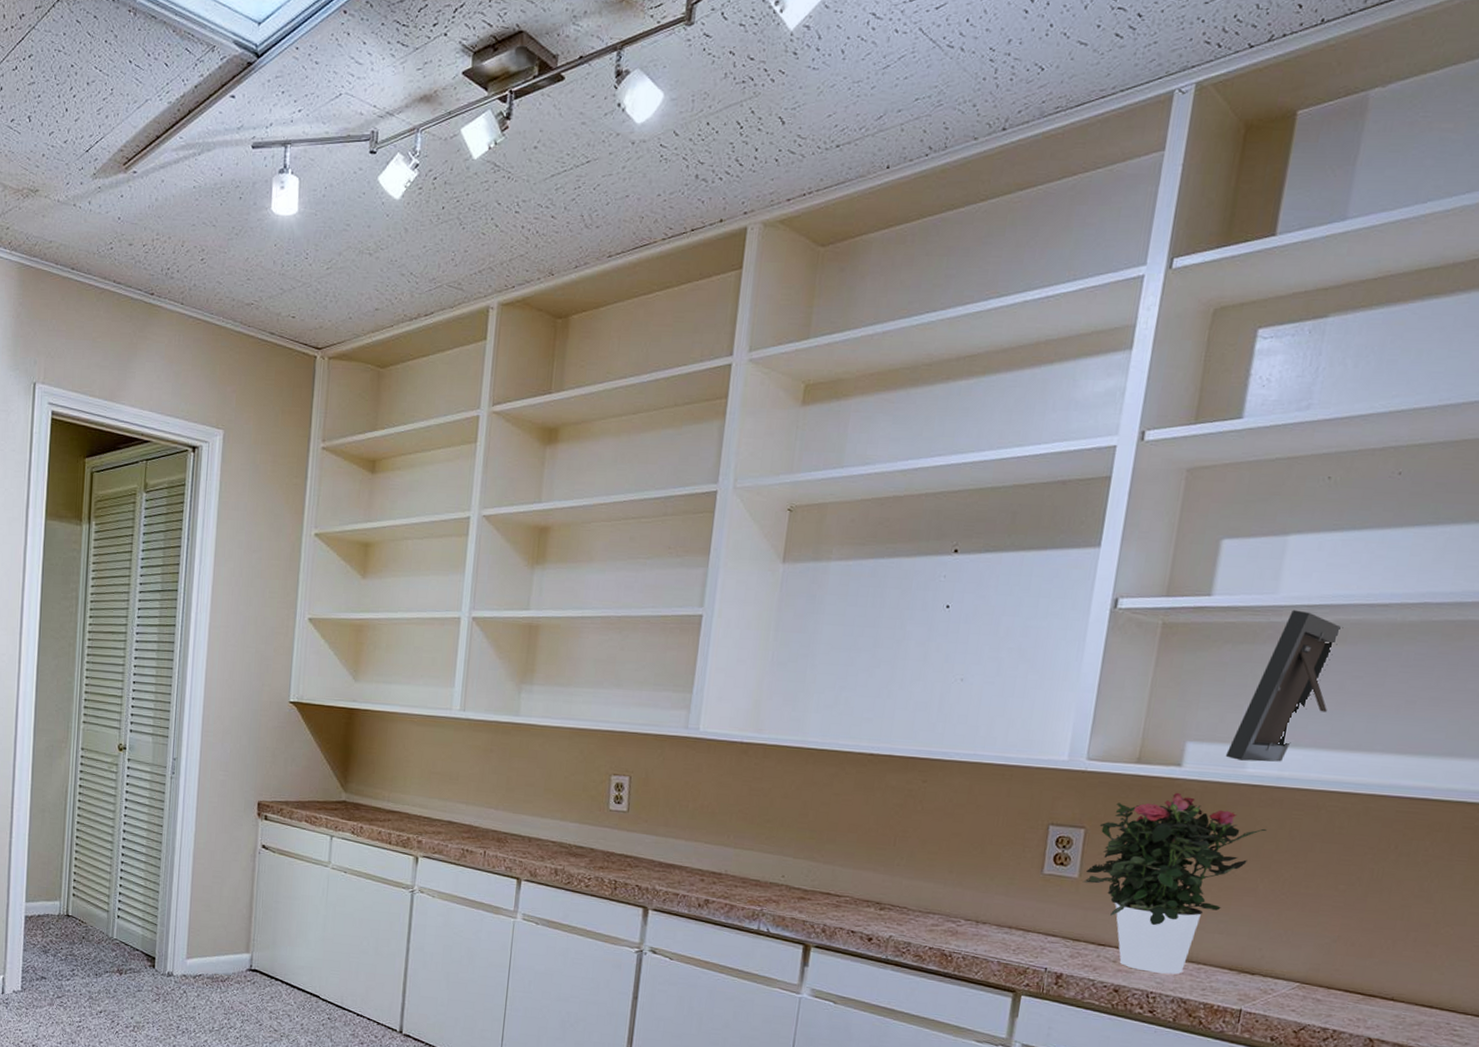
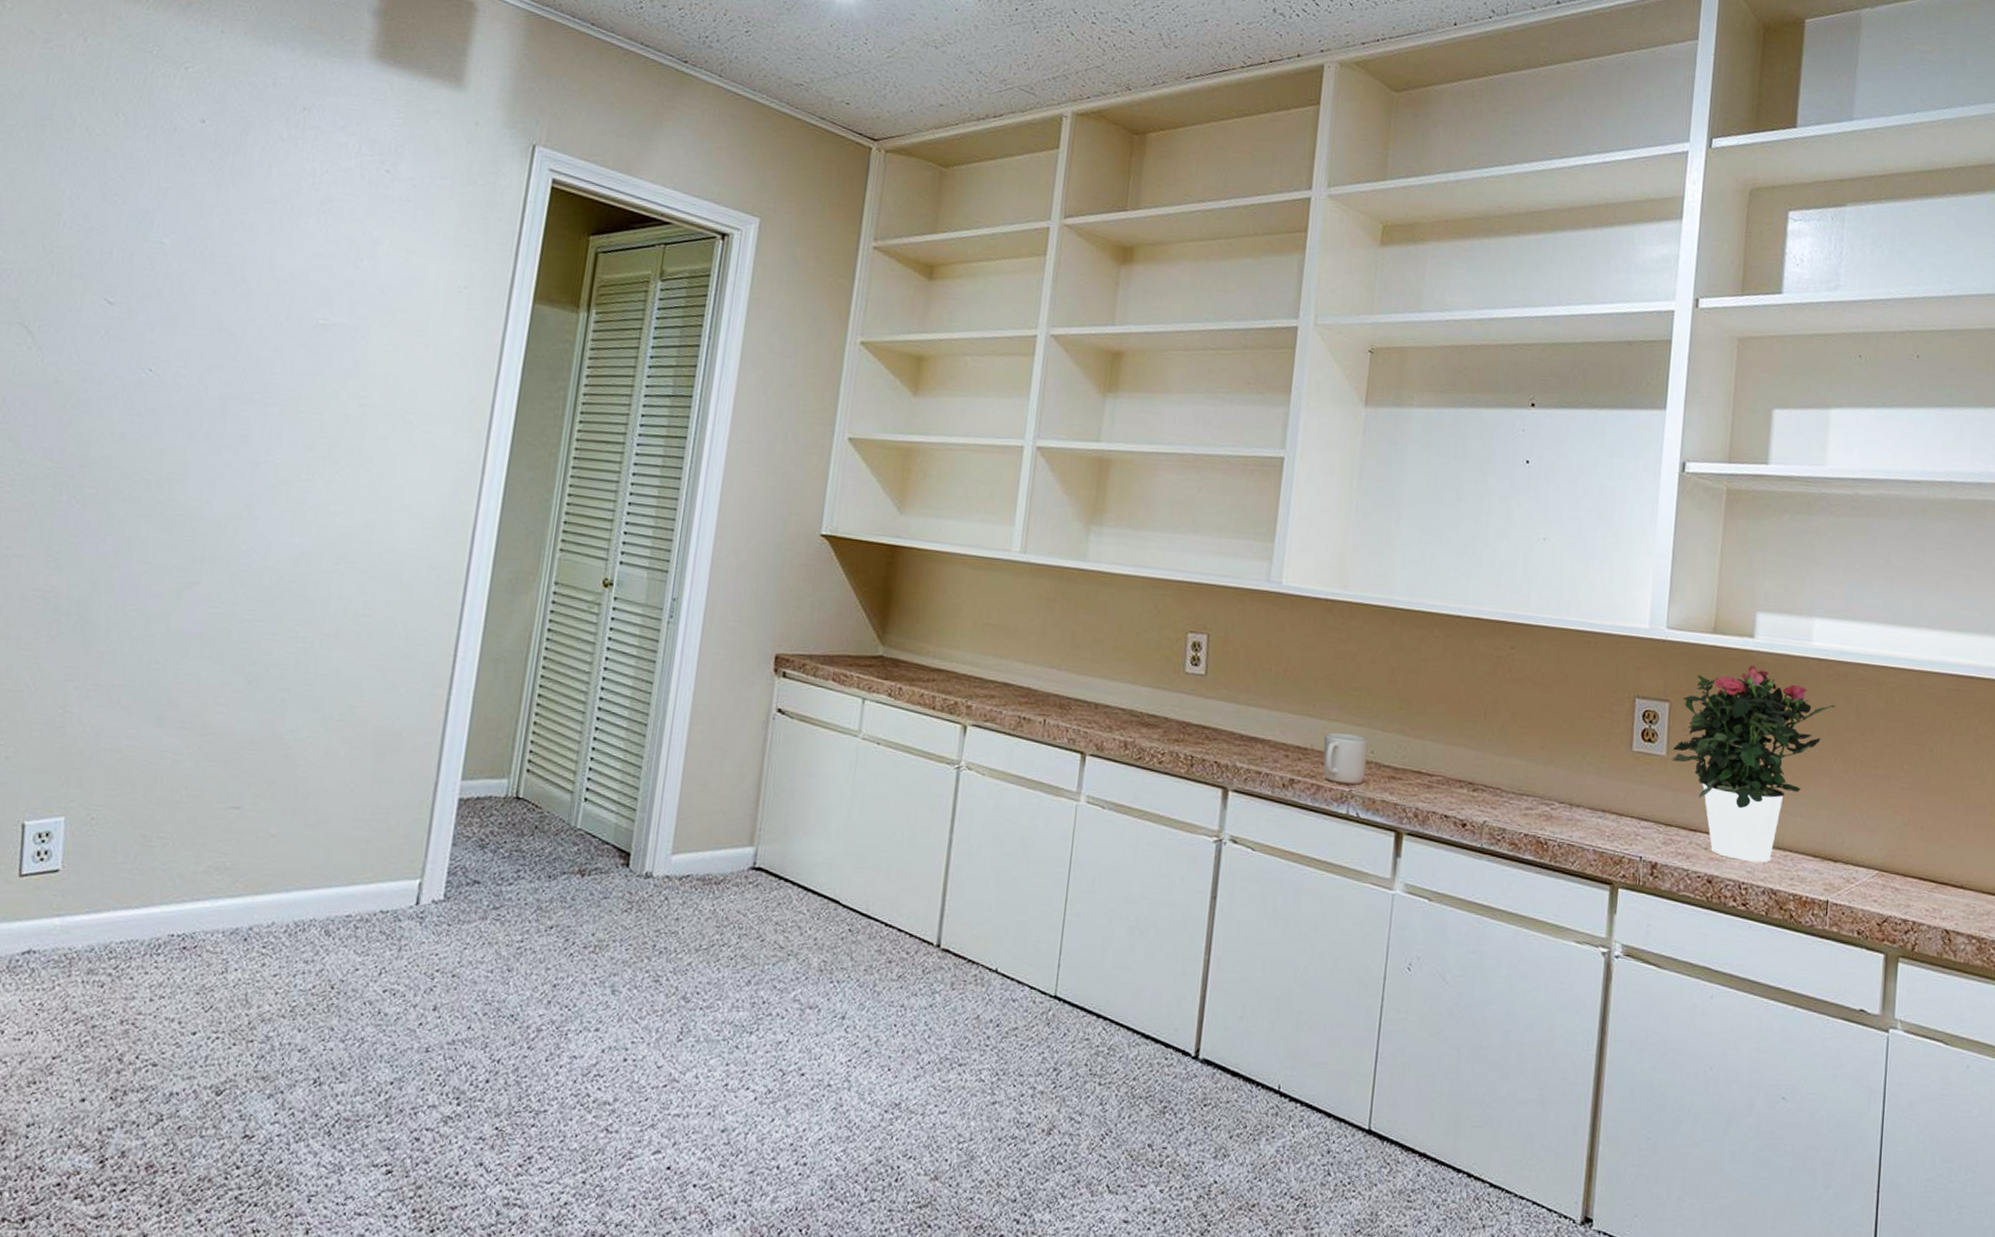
mug: none [736,859,780,905] -> present [1323,732,1369,785]
picture frame: present [1225,610,1344,762] -> none [1793,482,1885,636]

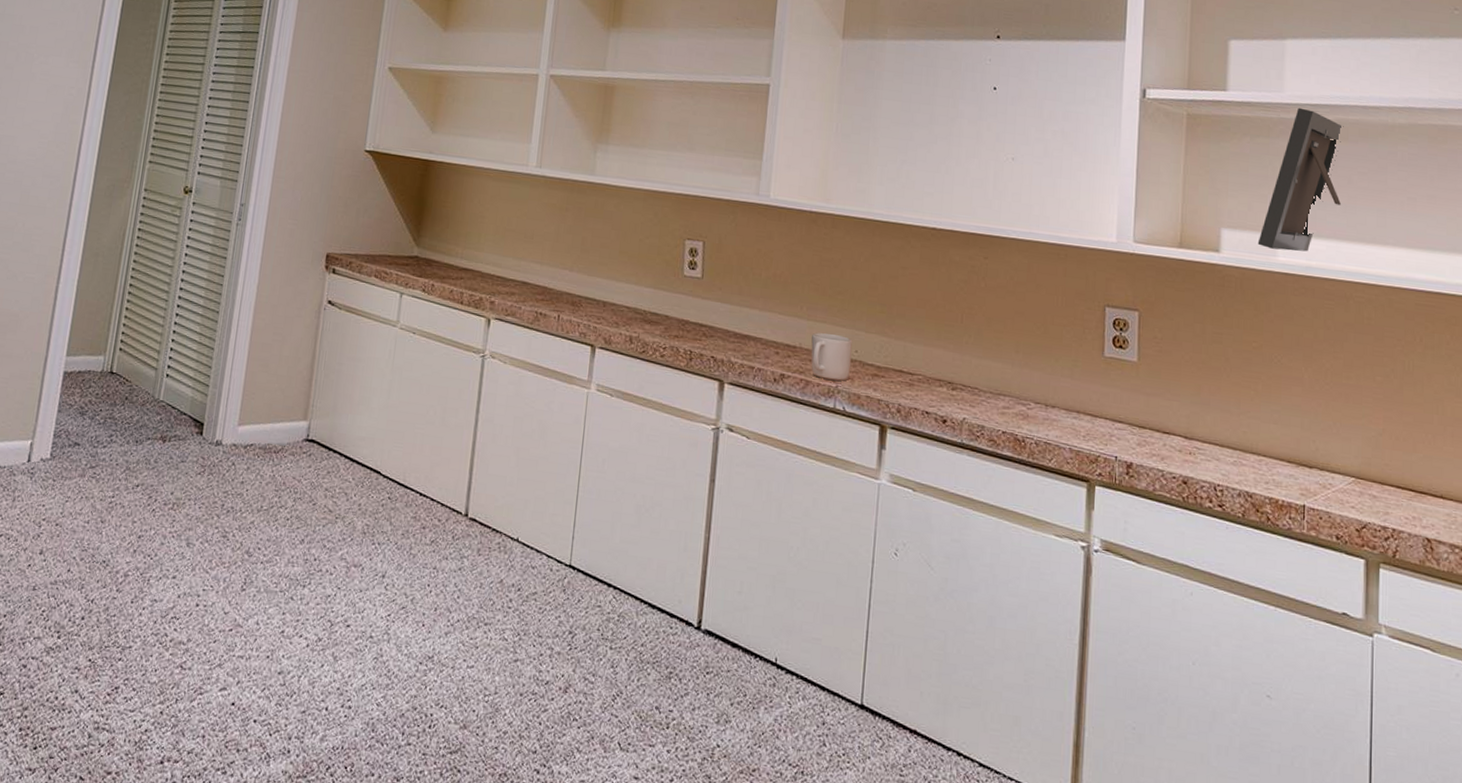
potted flower: present [1670,665,1836,863] -> none [1141,278,1304,466]
picture frame: none [1793,482,1885,636] -> present [1257,107,1344,252]

